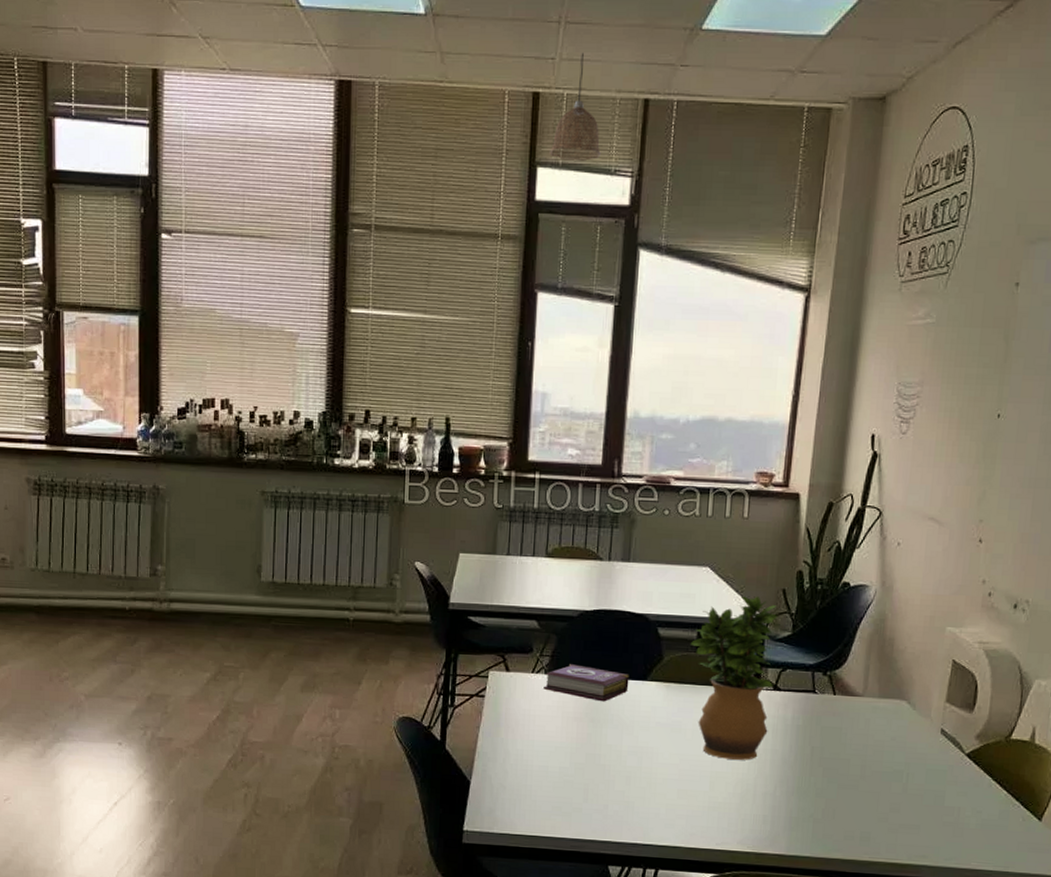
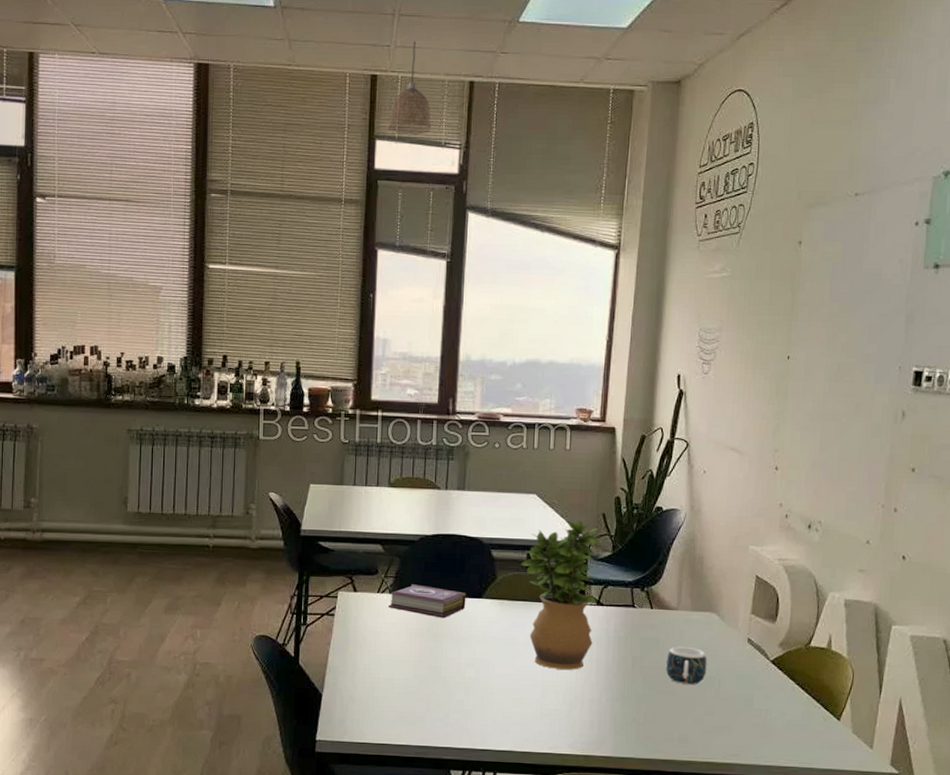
mug: none [848,736,895,779] -> present [665,646,707,685]

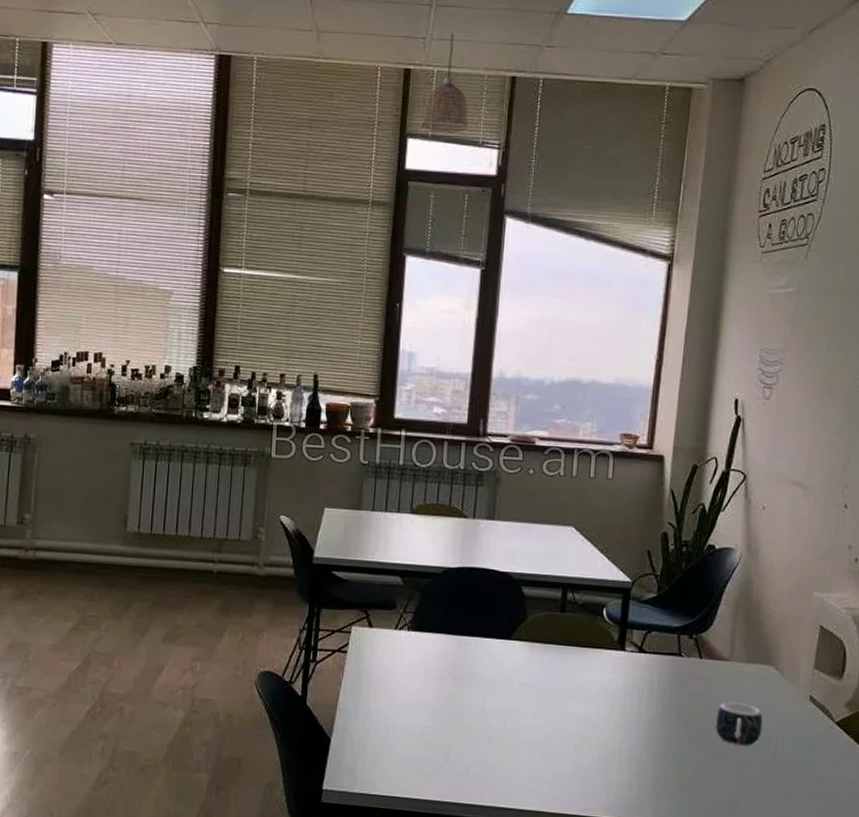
book: present [388,584,466,618] -> none [406,621,493,661]
potted plant: present [520,520,599,670] -> none [554,556,643,724]

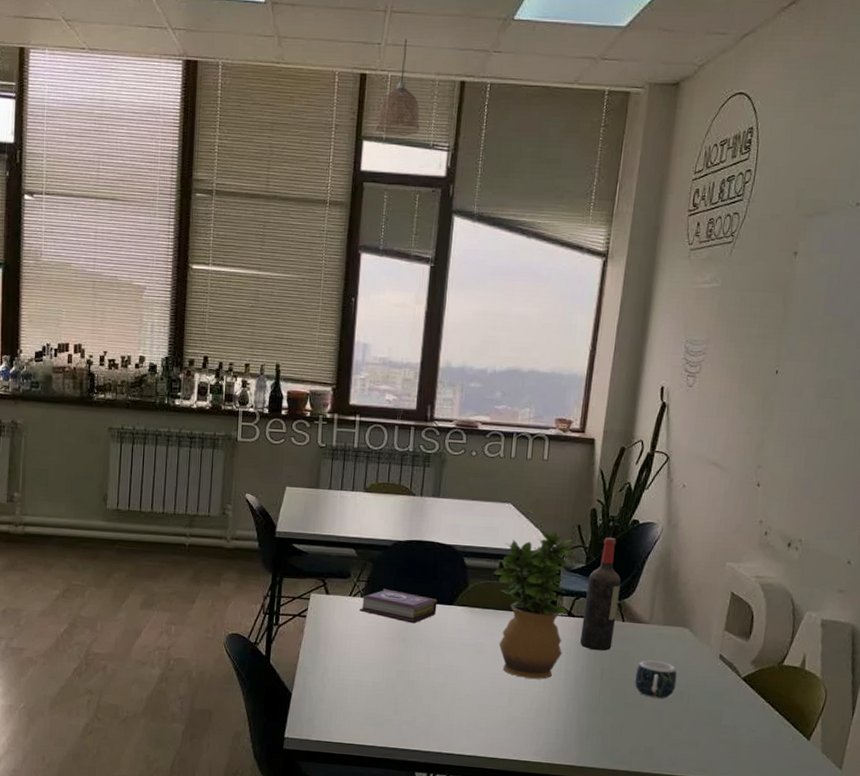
book: none [406,621,493,661] -> present [359,589,437,624]
potted plant: none [554,556,643,724] -> present [493,530,573,679]
wine bottle: none [653,564,697,692] -> present [580,537,621,651]

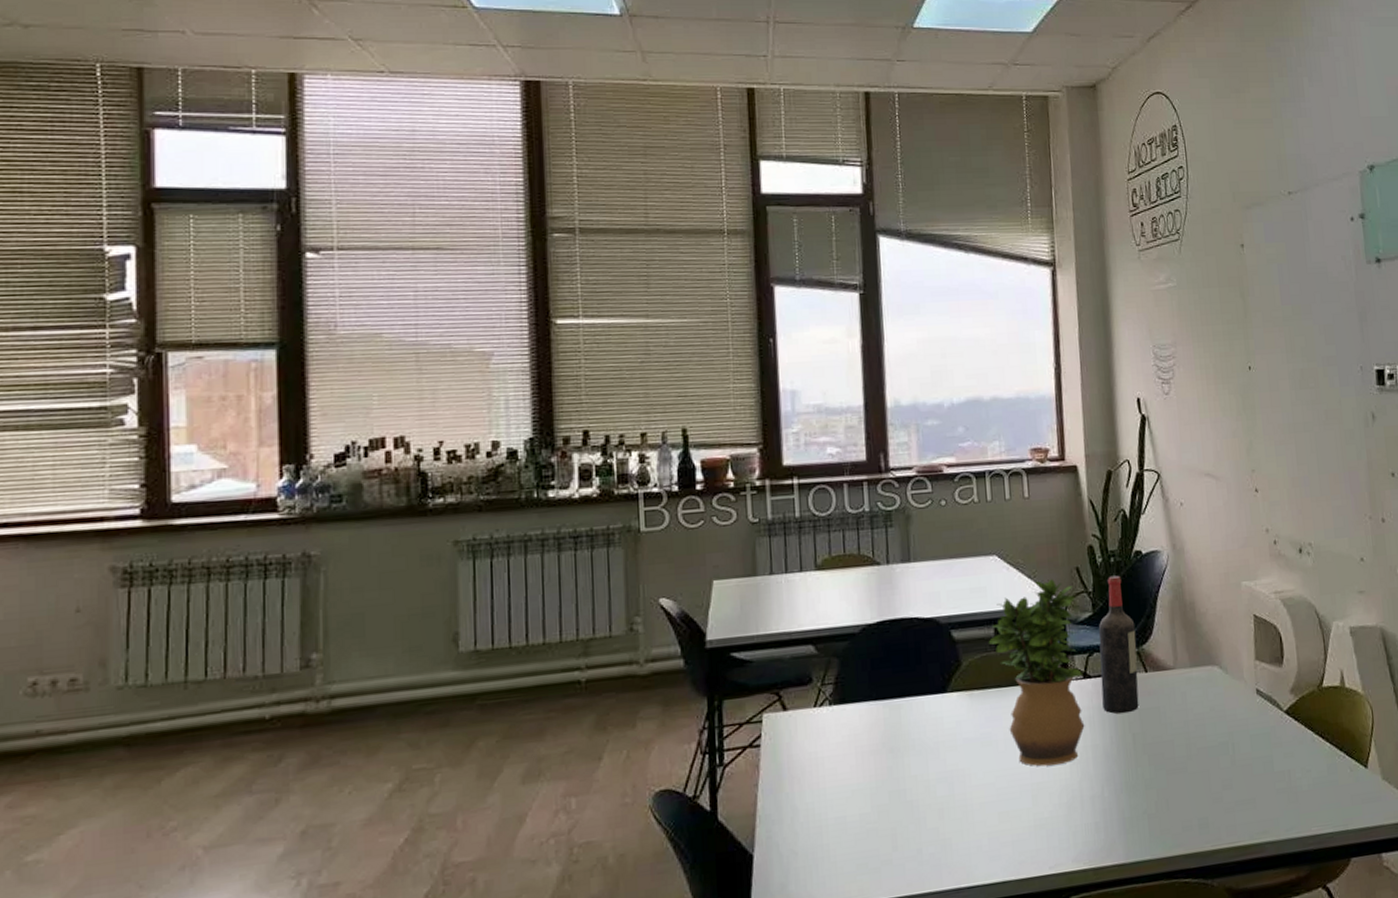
book: present [359,589,437,624] -> none [830,688,928,727]
pendant lamp: present [374,39,421,136] -> none [771,50,826,153]
mug: present [634,660,677,699] -> none [1170,710,1218,758]

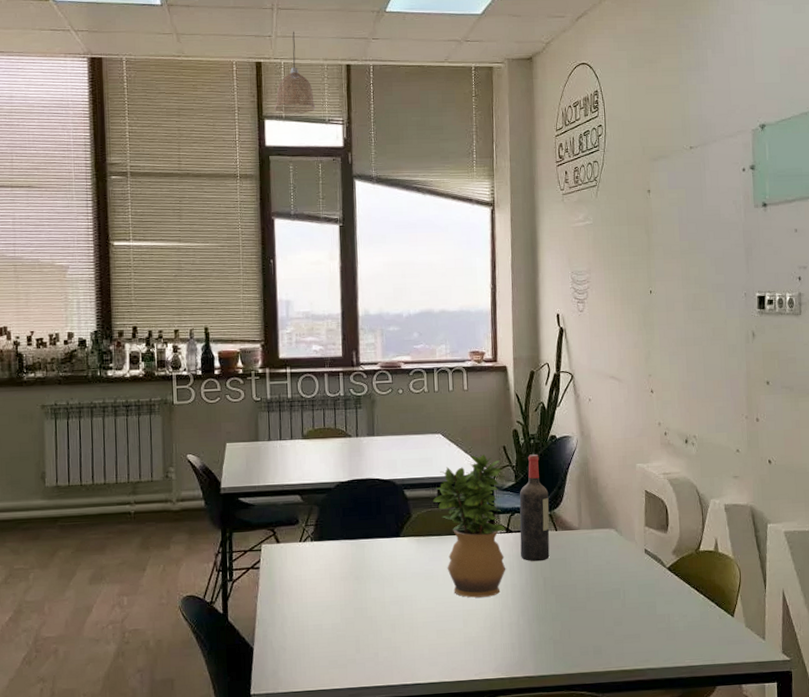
pendant lamp: none [771,50,826,153] -> present [274,31,316,114]

